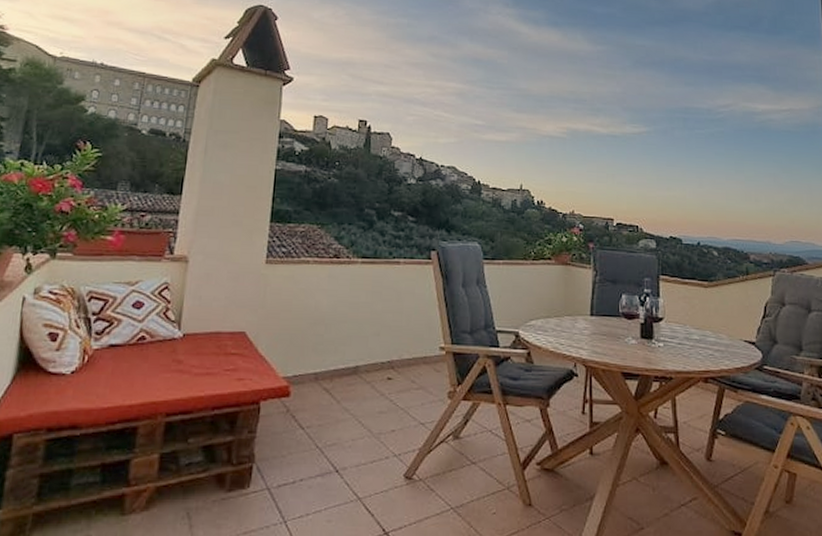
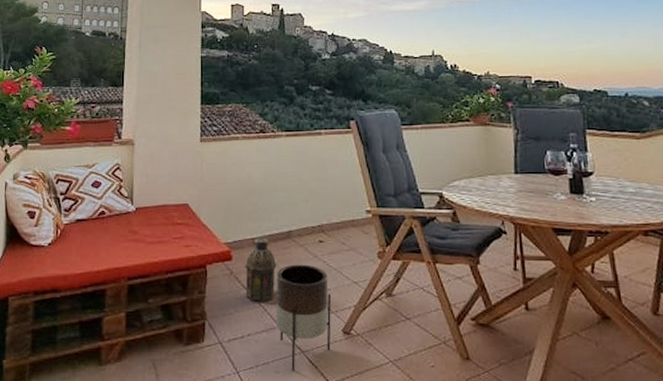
lantern: none [301,372,340,445] -> present [245,237,277,303]
planter: none [332,402,396,520] -> present [275,264,332,372]

